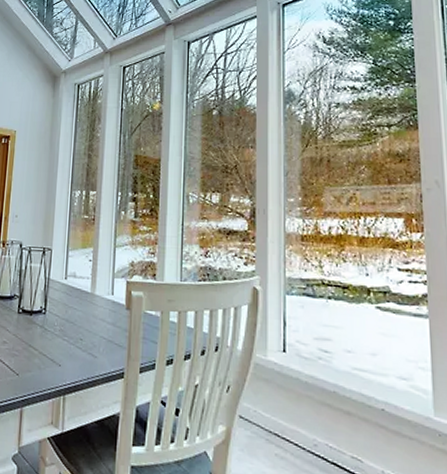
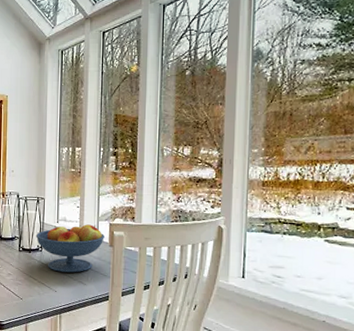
fruit bowl: none [40,281,120,342] -> present [36,224,104,273]

